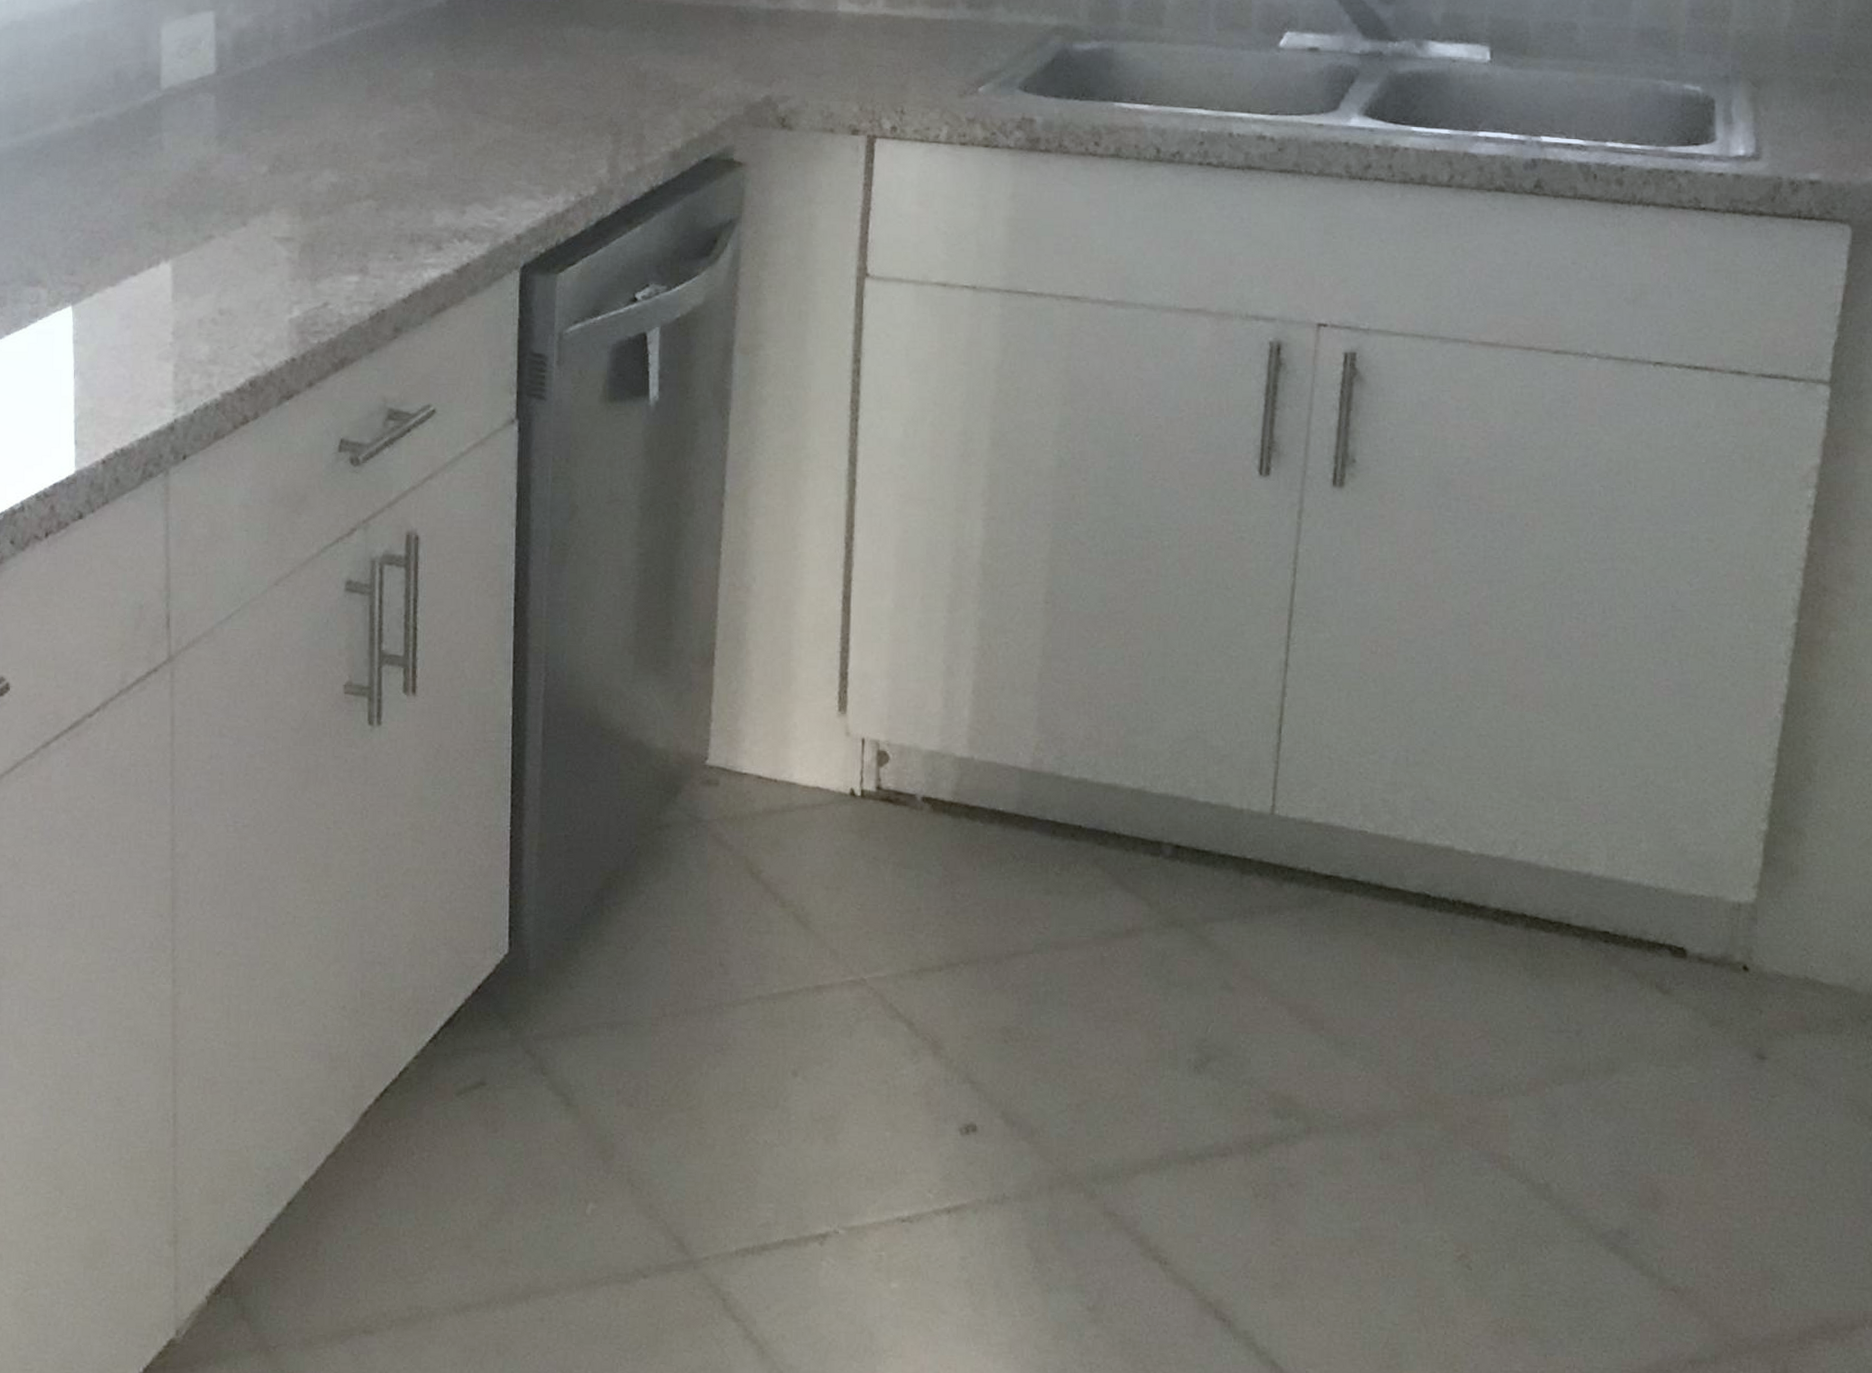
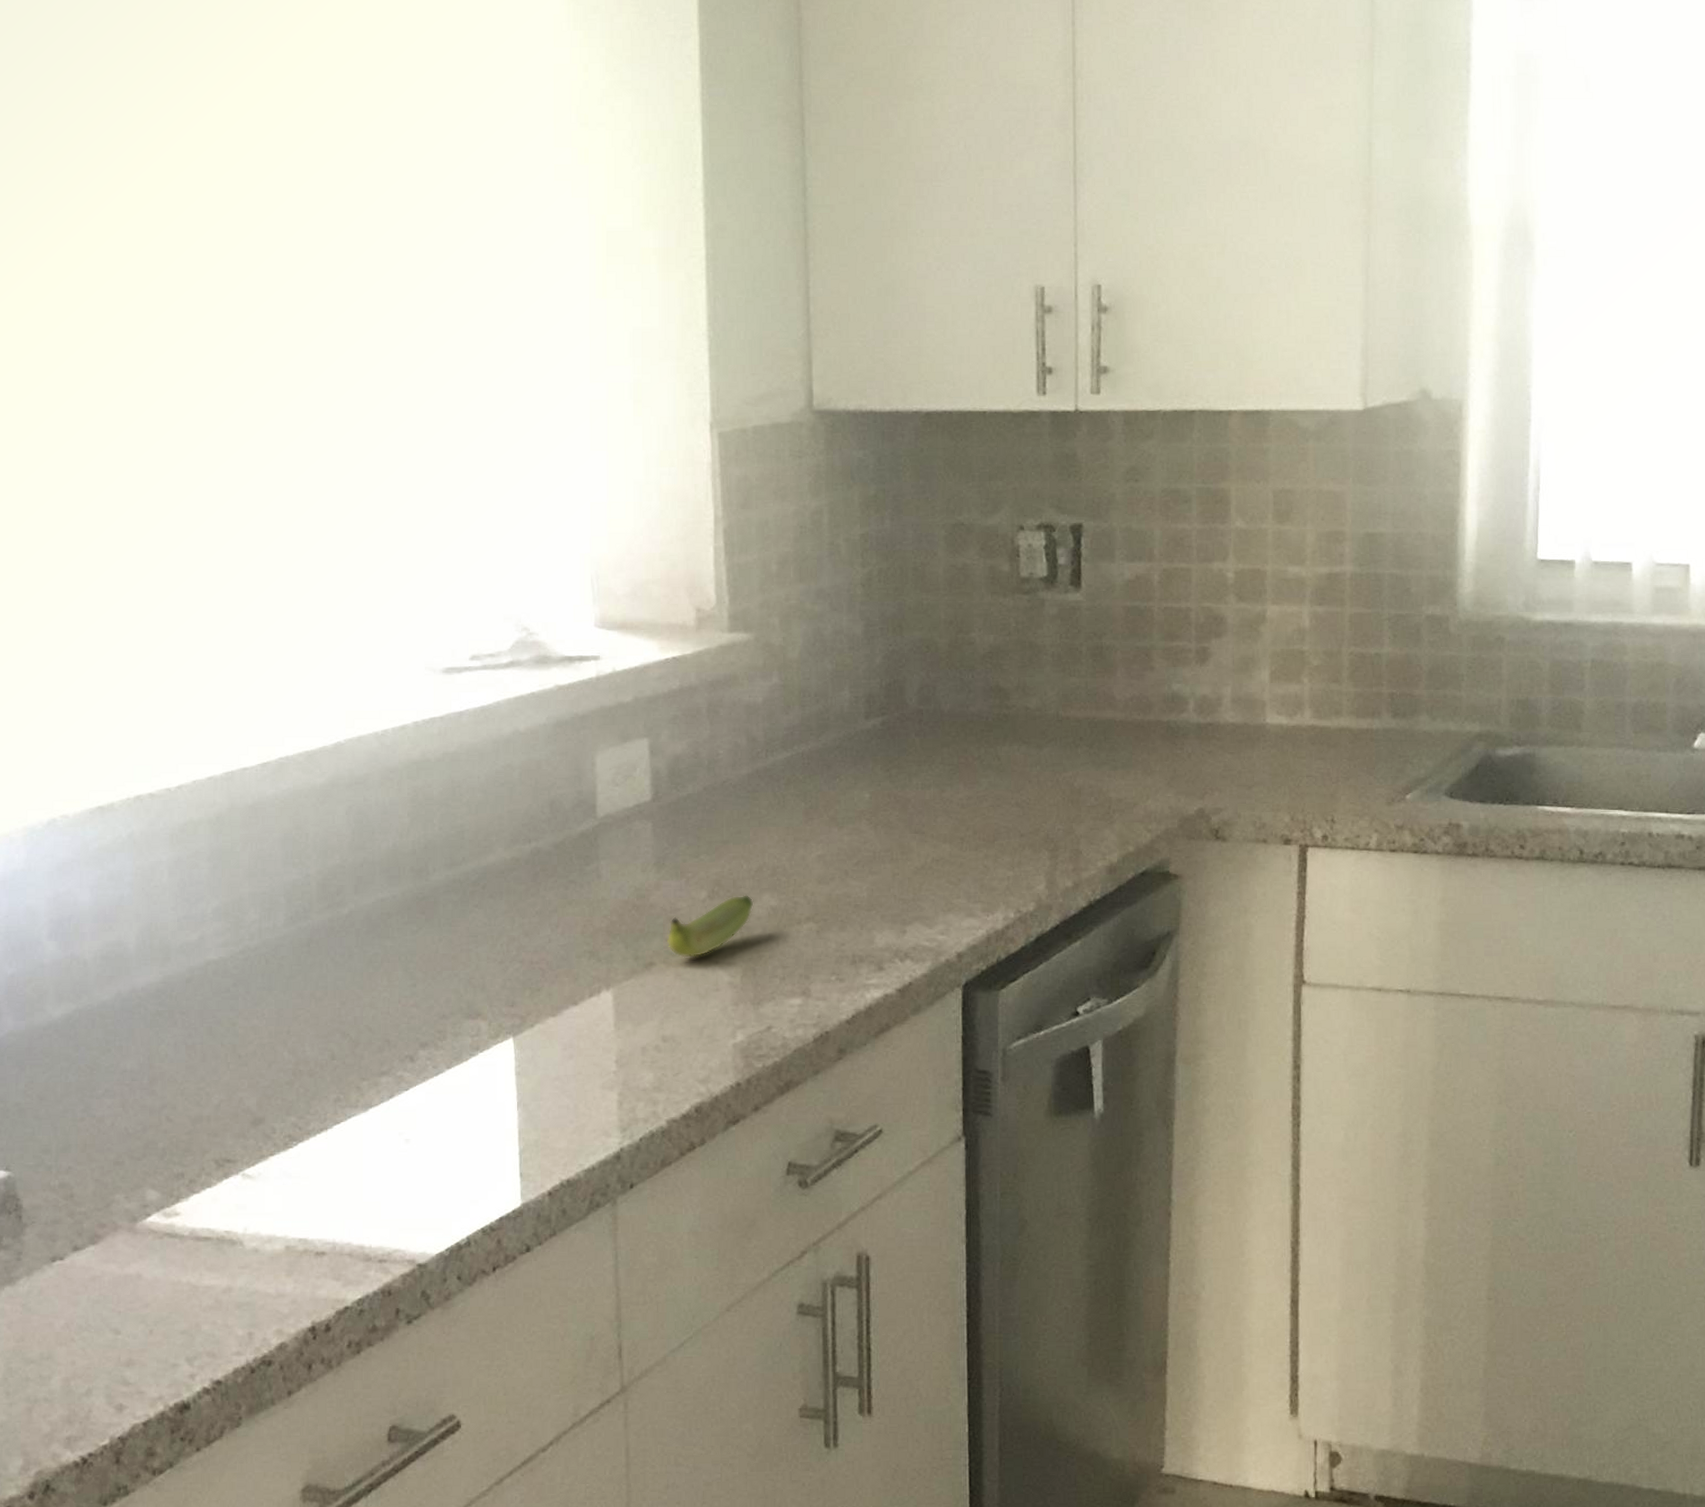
banana: none [226,170,314,232] -> present [666,895,754,958]

